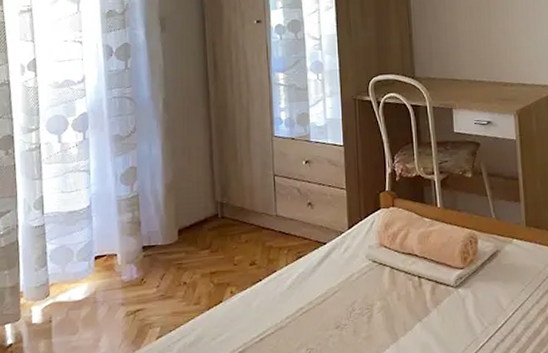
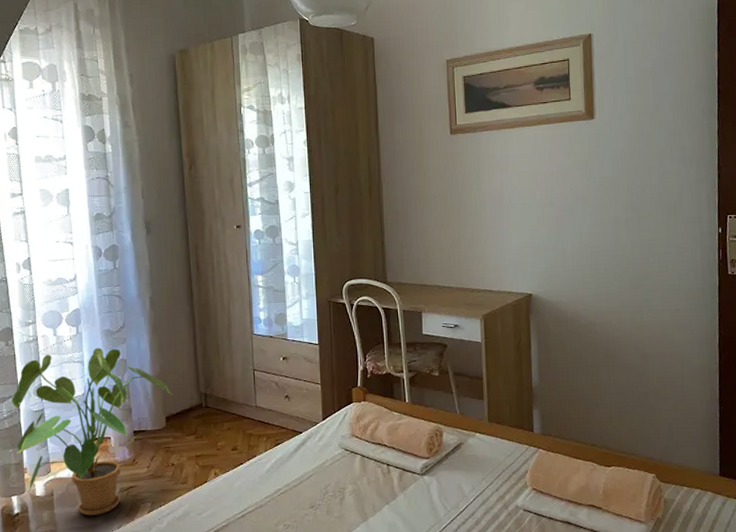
house plant: none [9,154,187,345] -> present [11,347,174,516]

